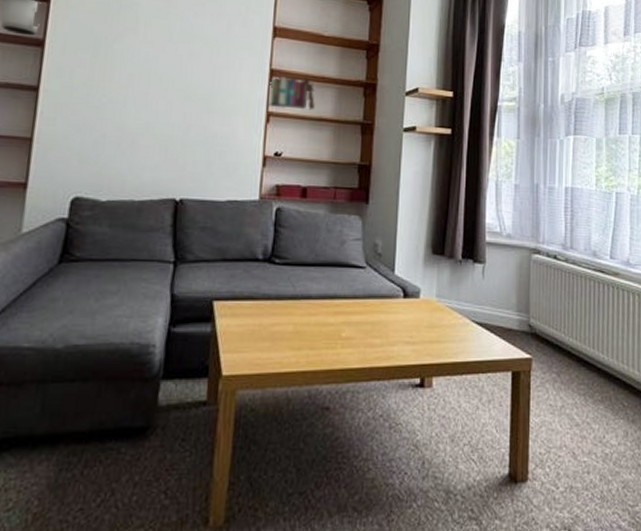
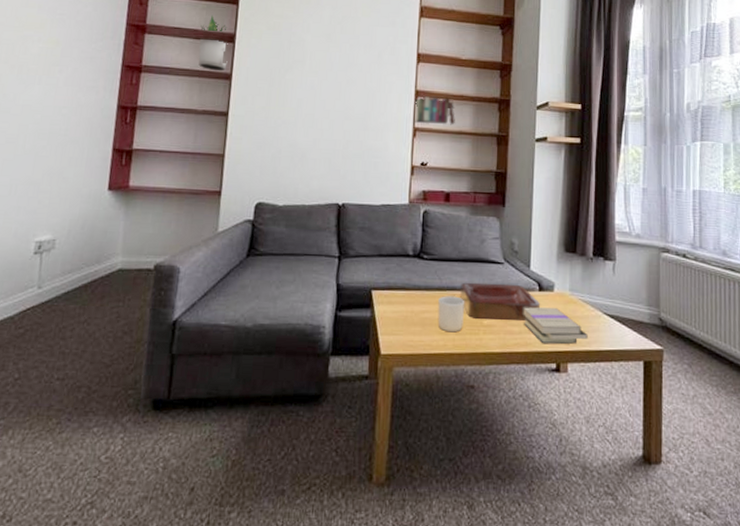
mug: none [289,305,322,347] -> present [437,296,465,333]
decorative tray: none [316,289,405,331] -> present [460,282,541,320]
books: none [385,316,455,357] -> present [523,307,588,344]

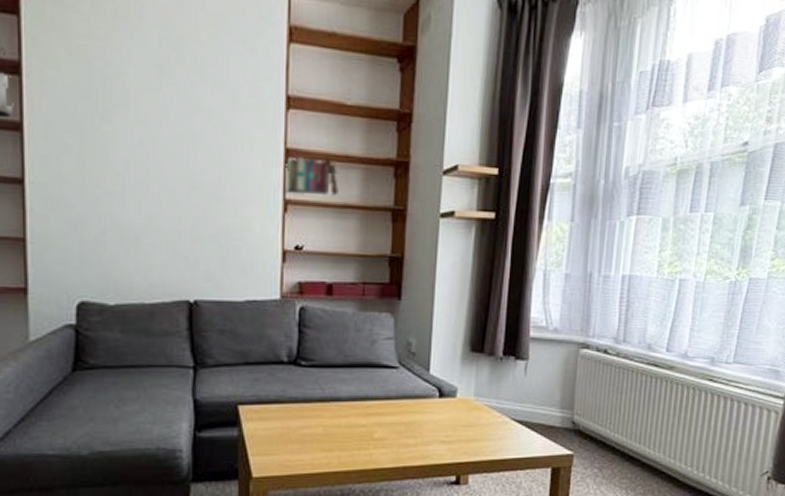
mug: present [437,296,465,333] -> none [319,408,353,449]
decorative tray: present [460,282,541,320] -> none [346,391,441,432]
books: present [523,307,588,344] -> none [420,416,493,456]

